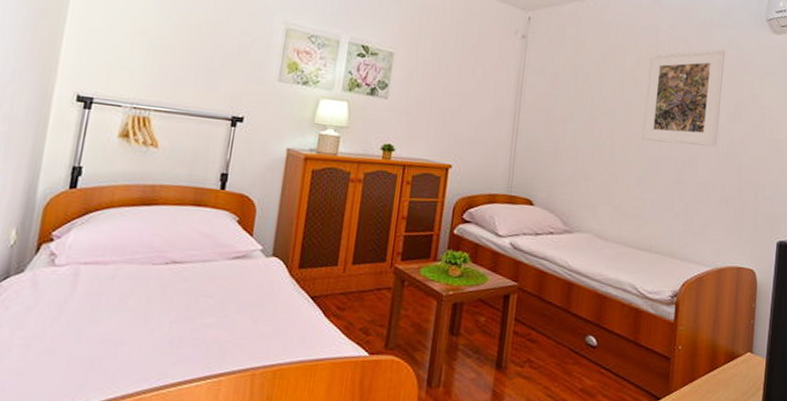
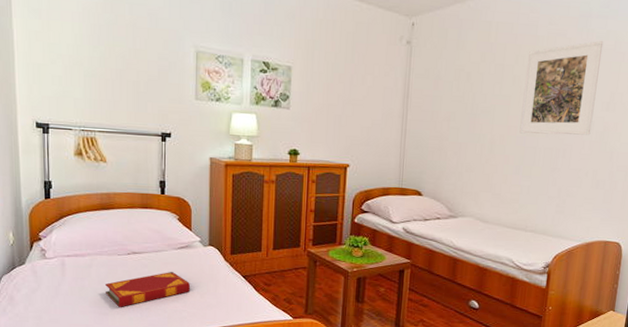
hardback book: none [127,288,242,335] -> present [104,272,191,307]

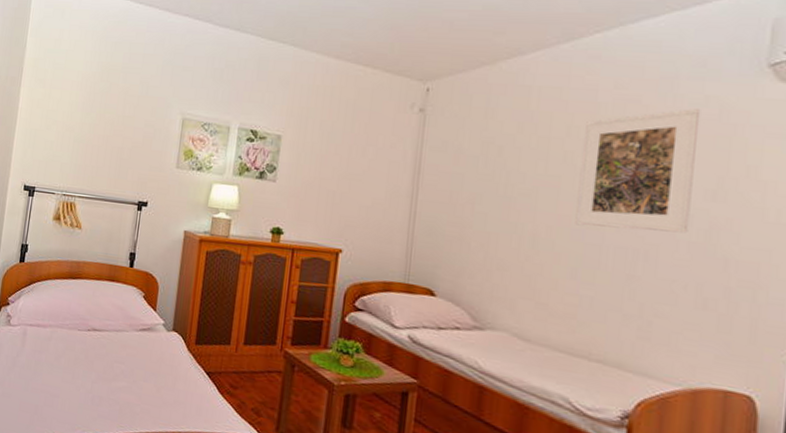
hardback book: present [104,272,191,307] -> none [60,356,148,391]

